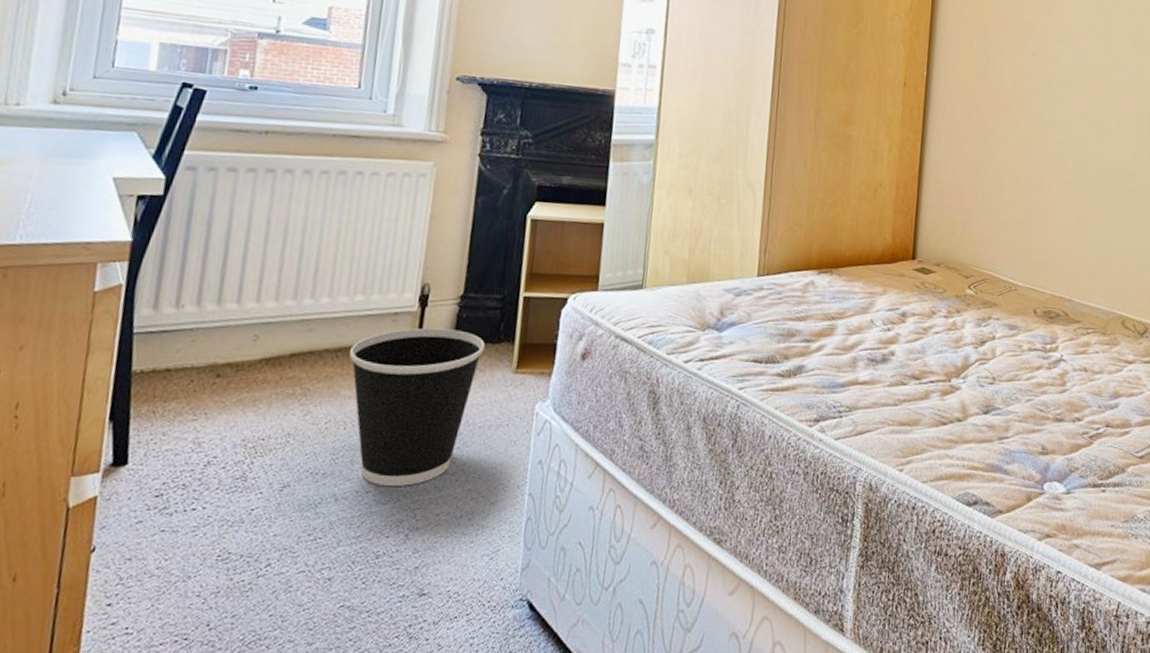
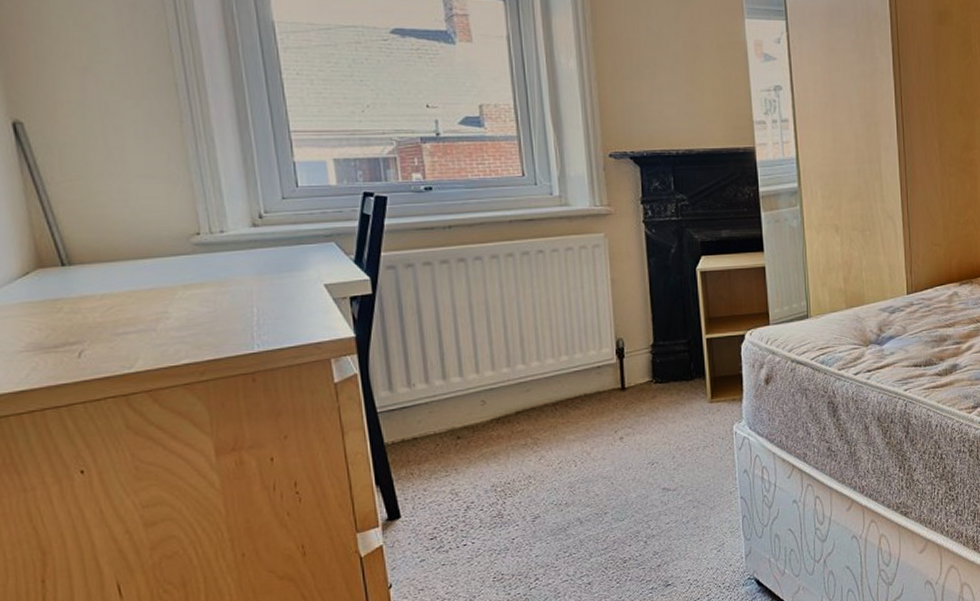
wastebasket: present [348,327,485,487] -> none [565,373,681,507]

